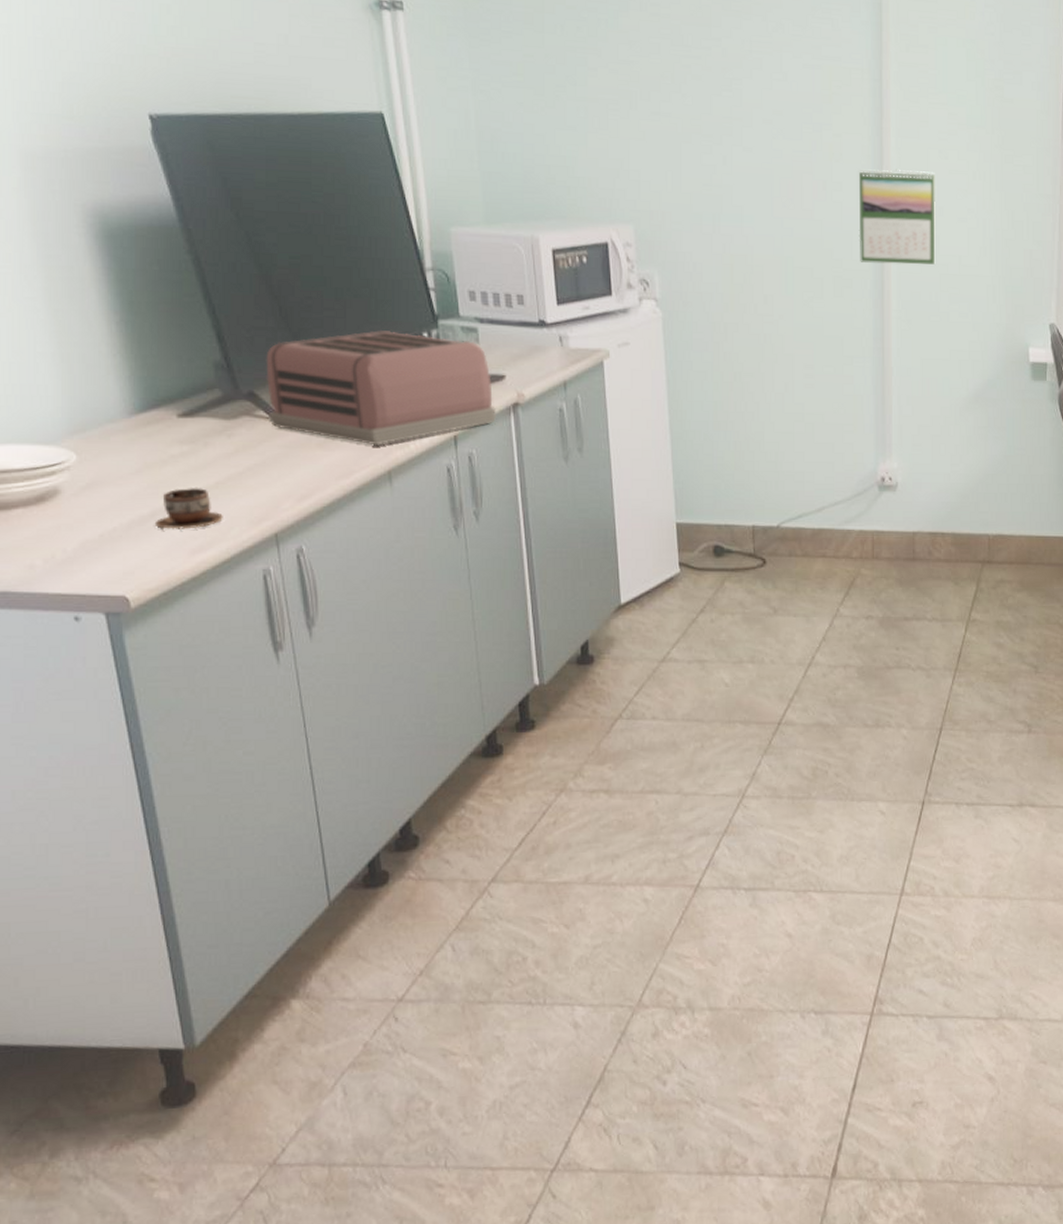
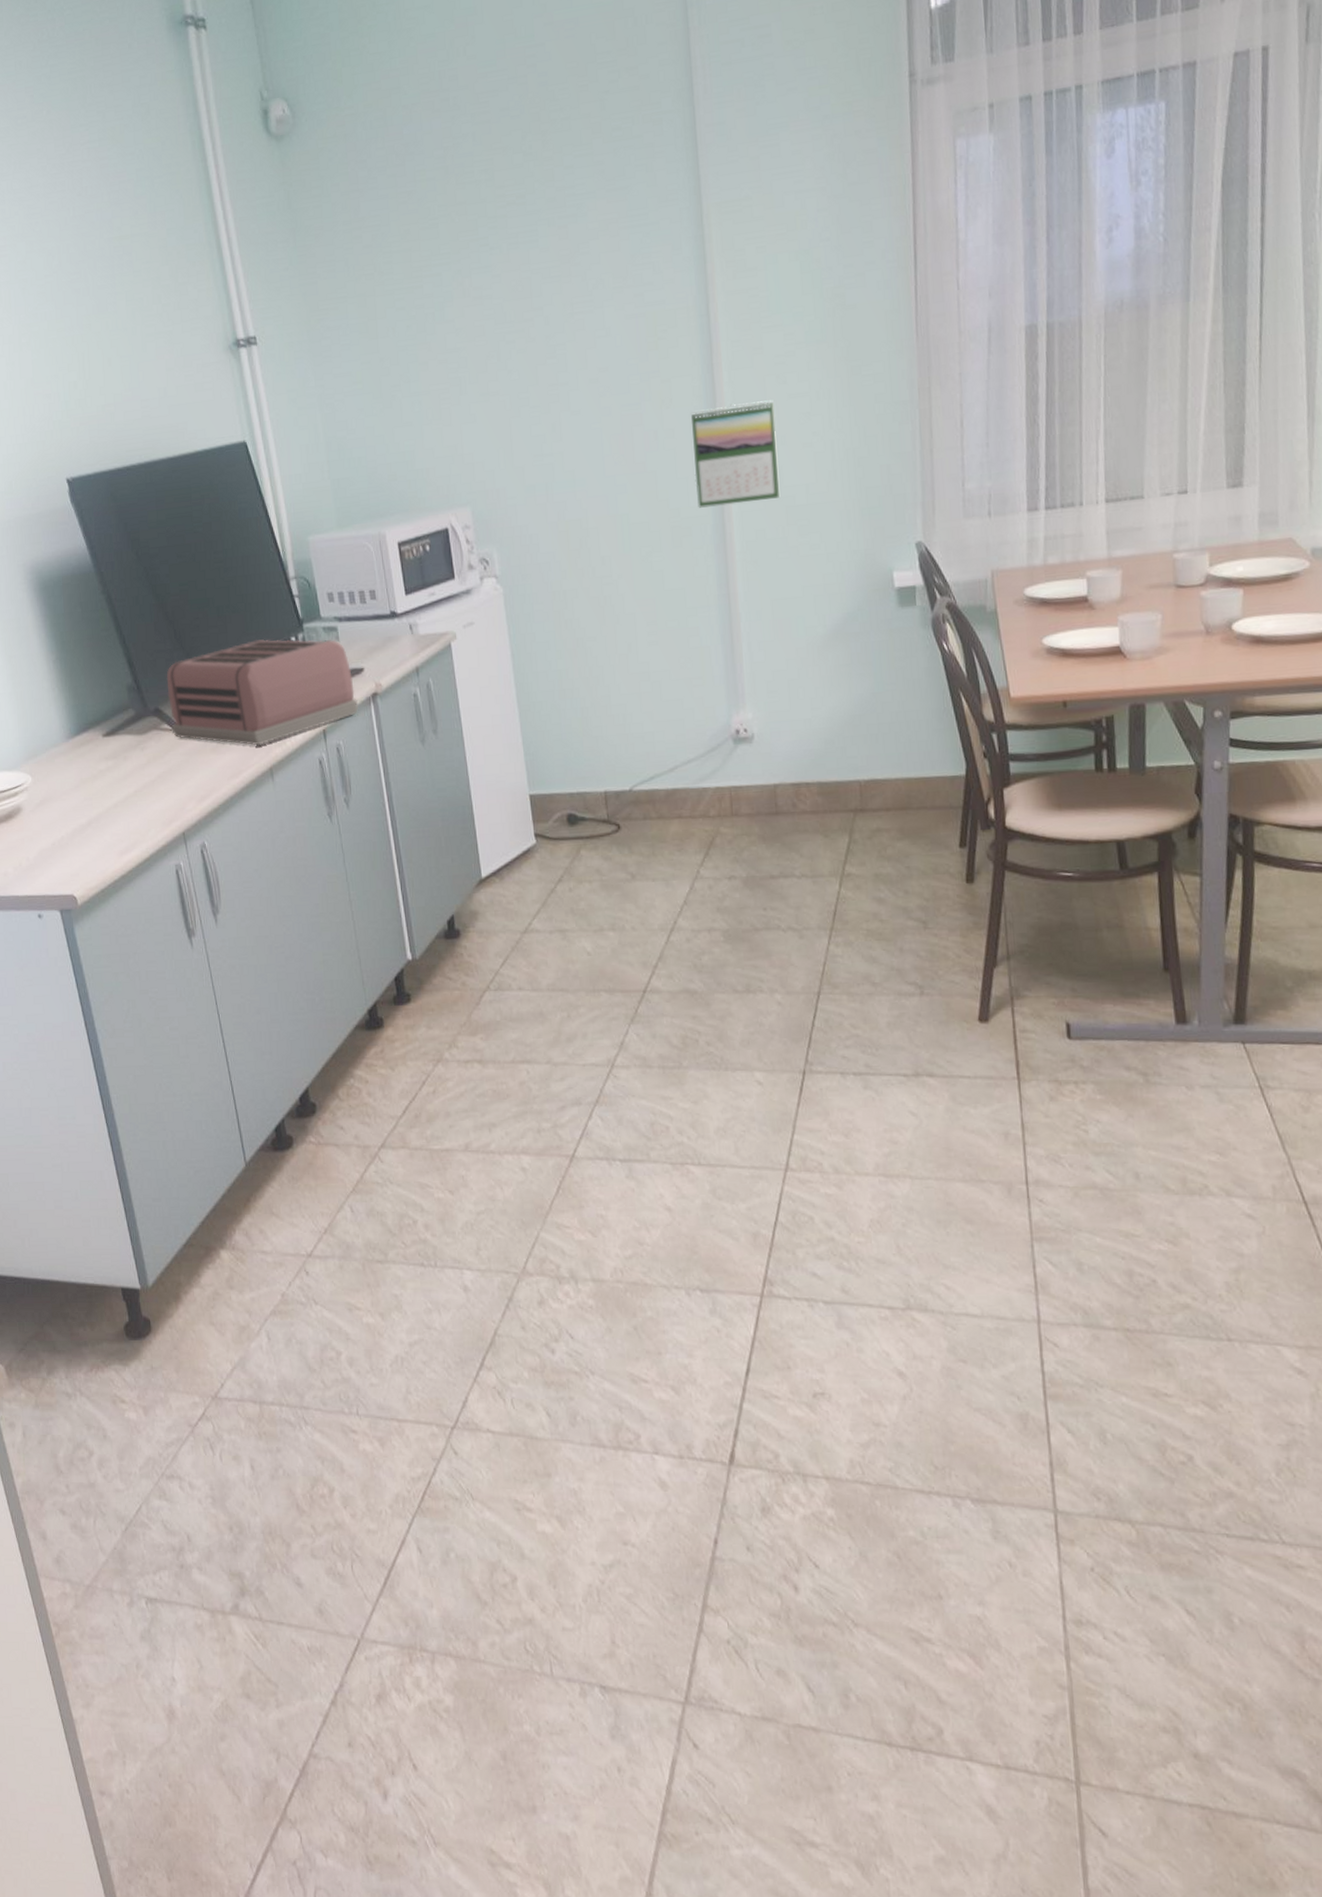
cup: present [154,487,223,529] -> none [91,796,142,835]

